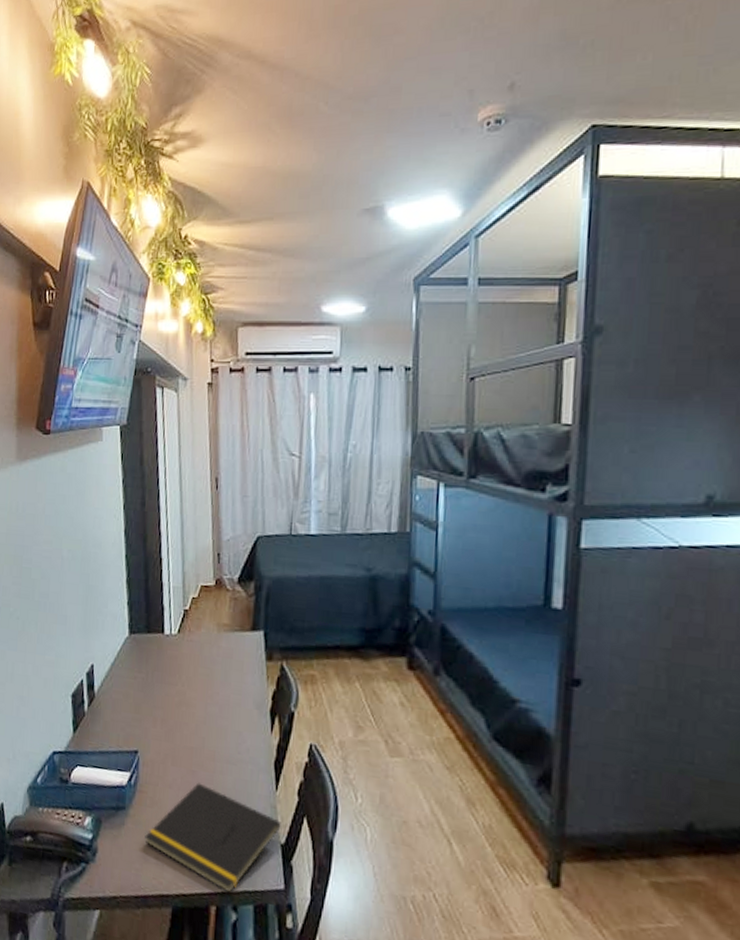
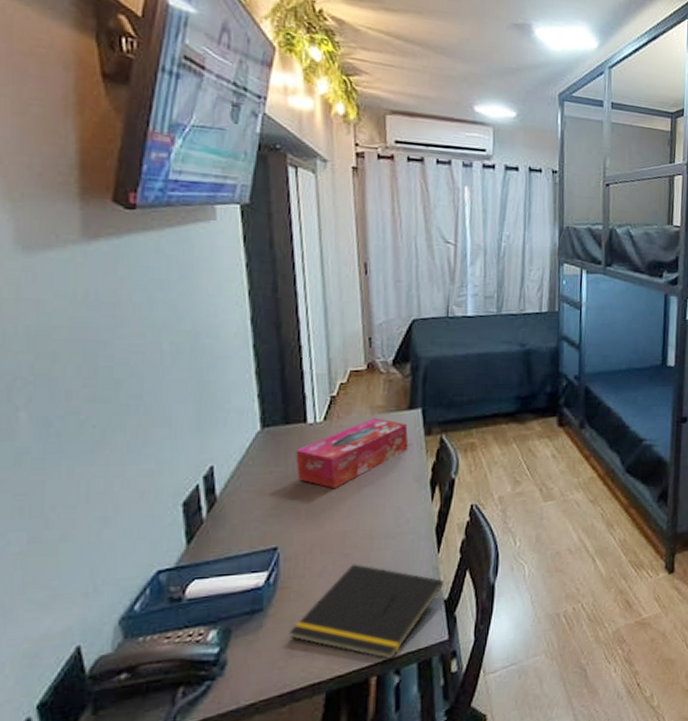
tissue box: none [154,635,251,703] -> present [296,418,409,489]

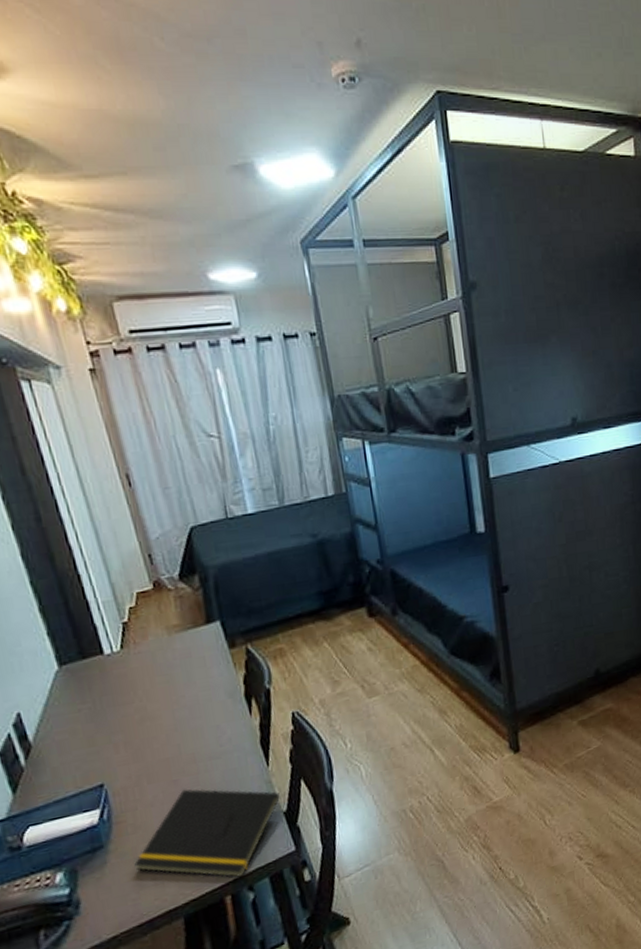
tissue box: present [296,418,409,489] -> none [99,638,215,718]

